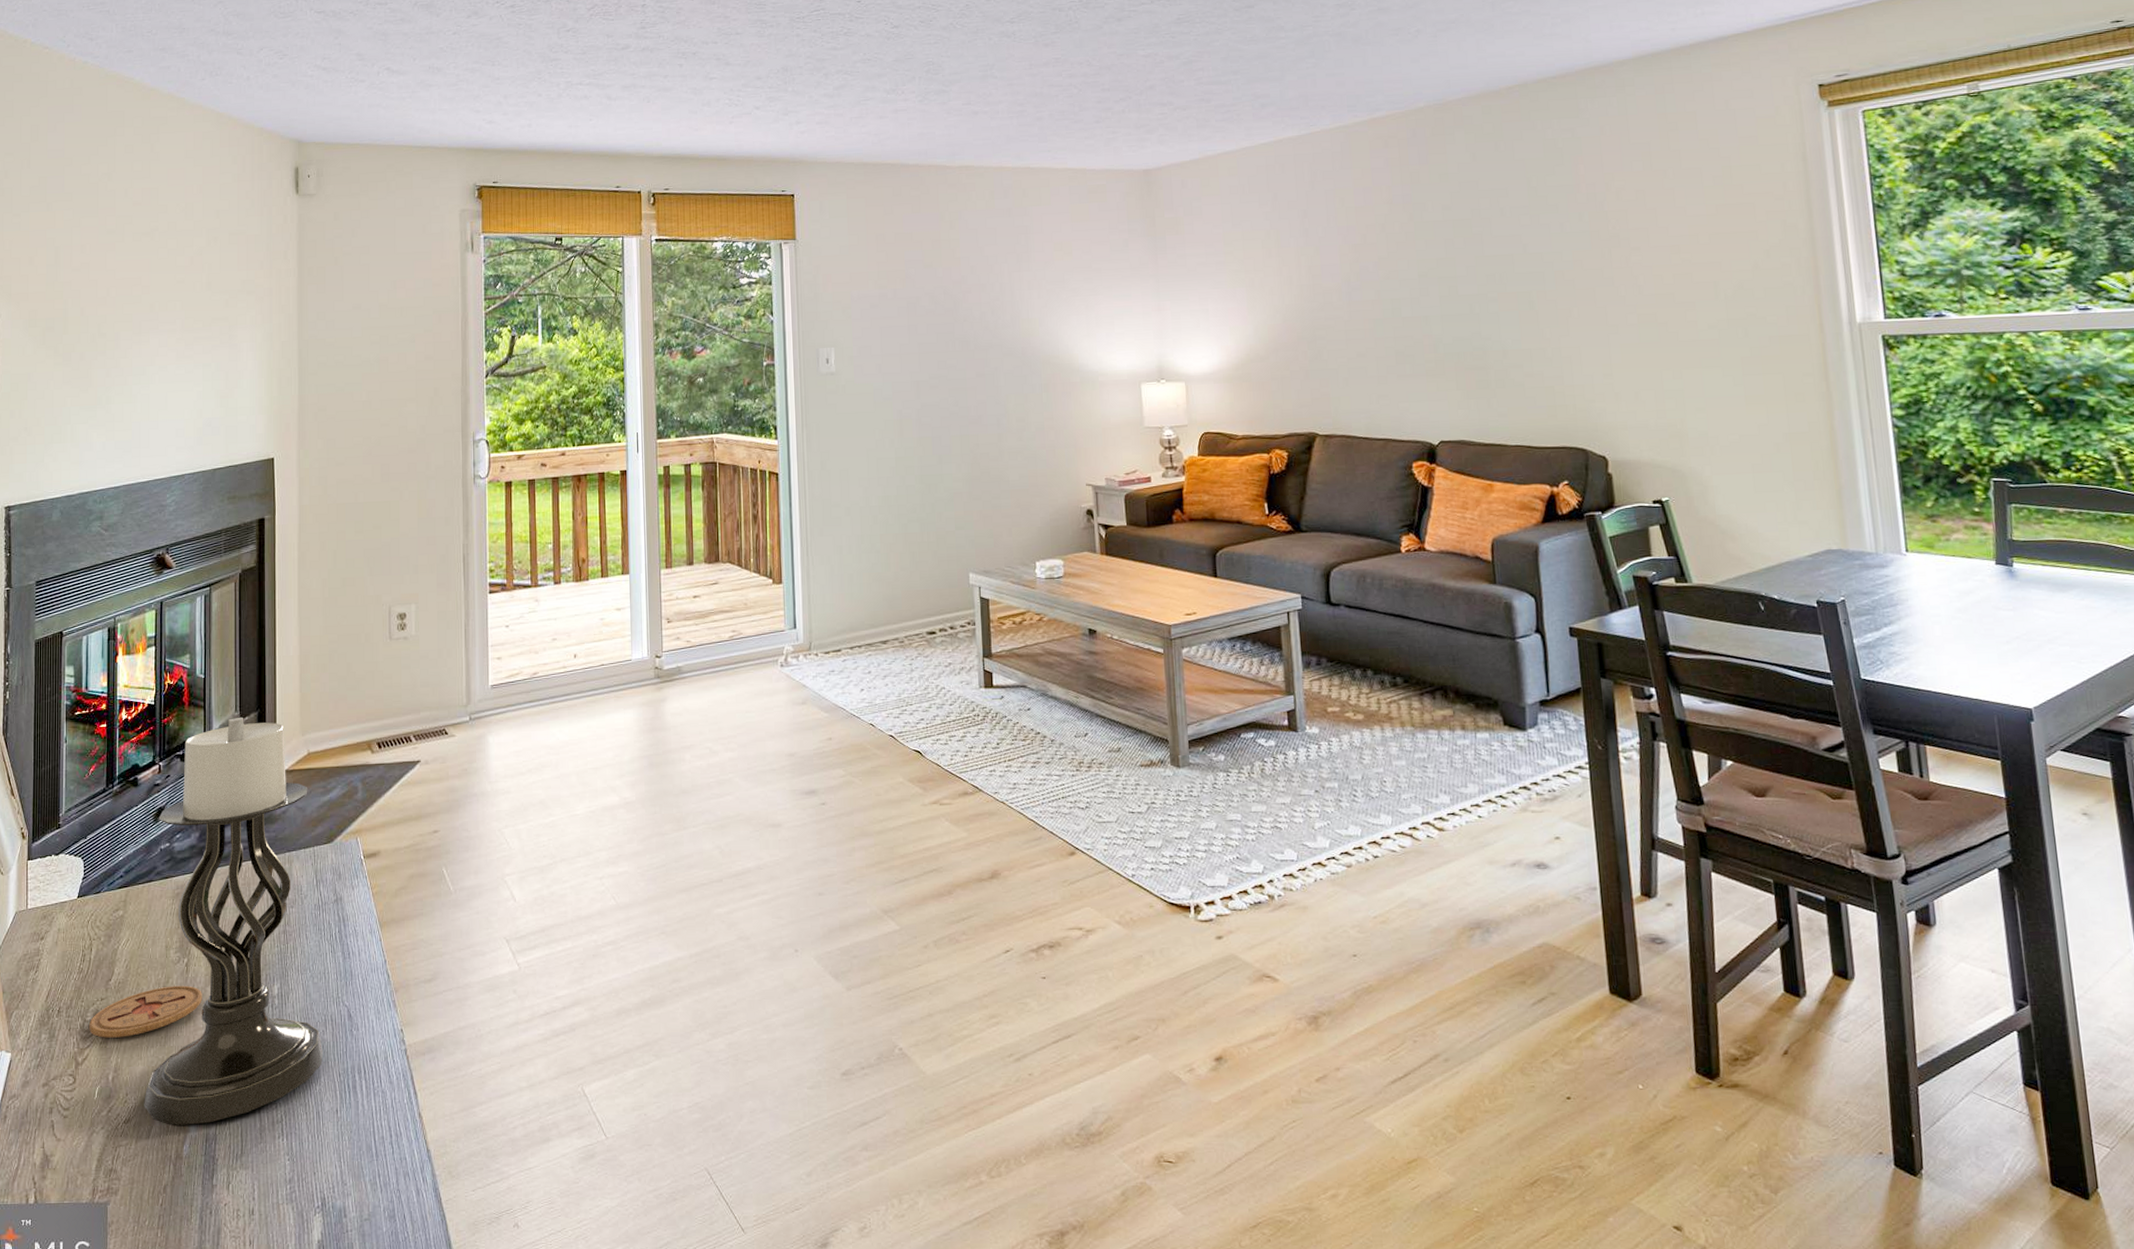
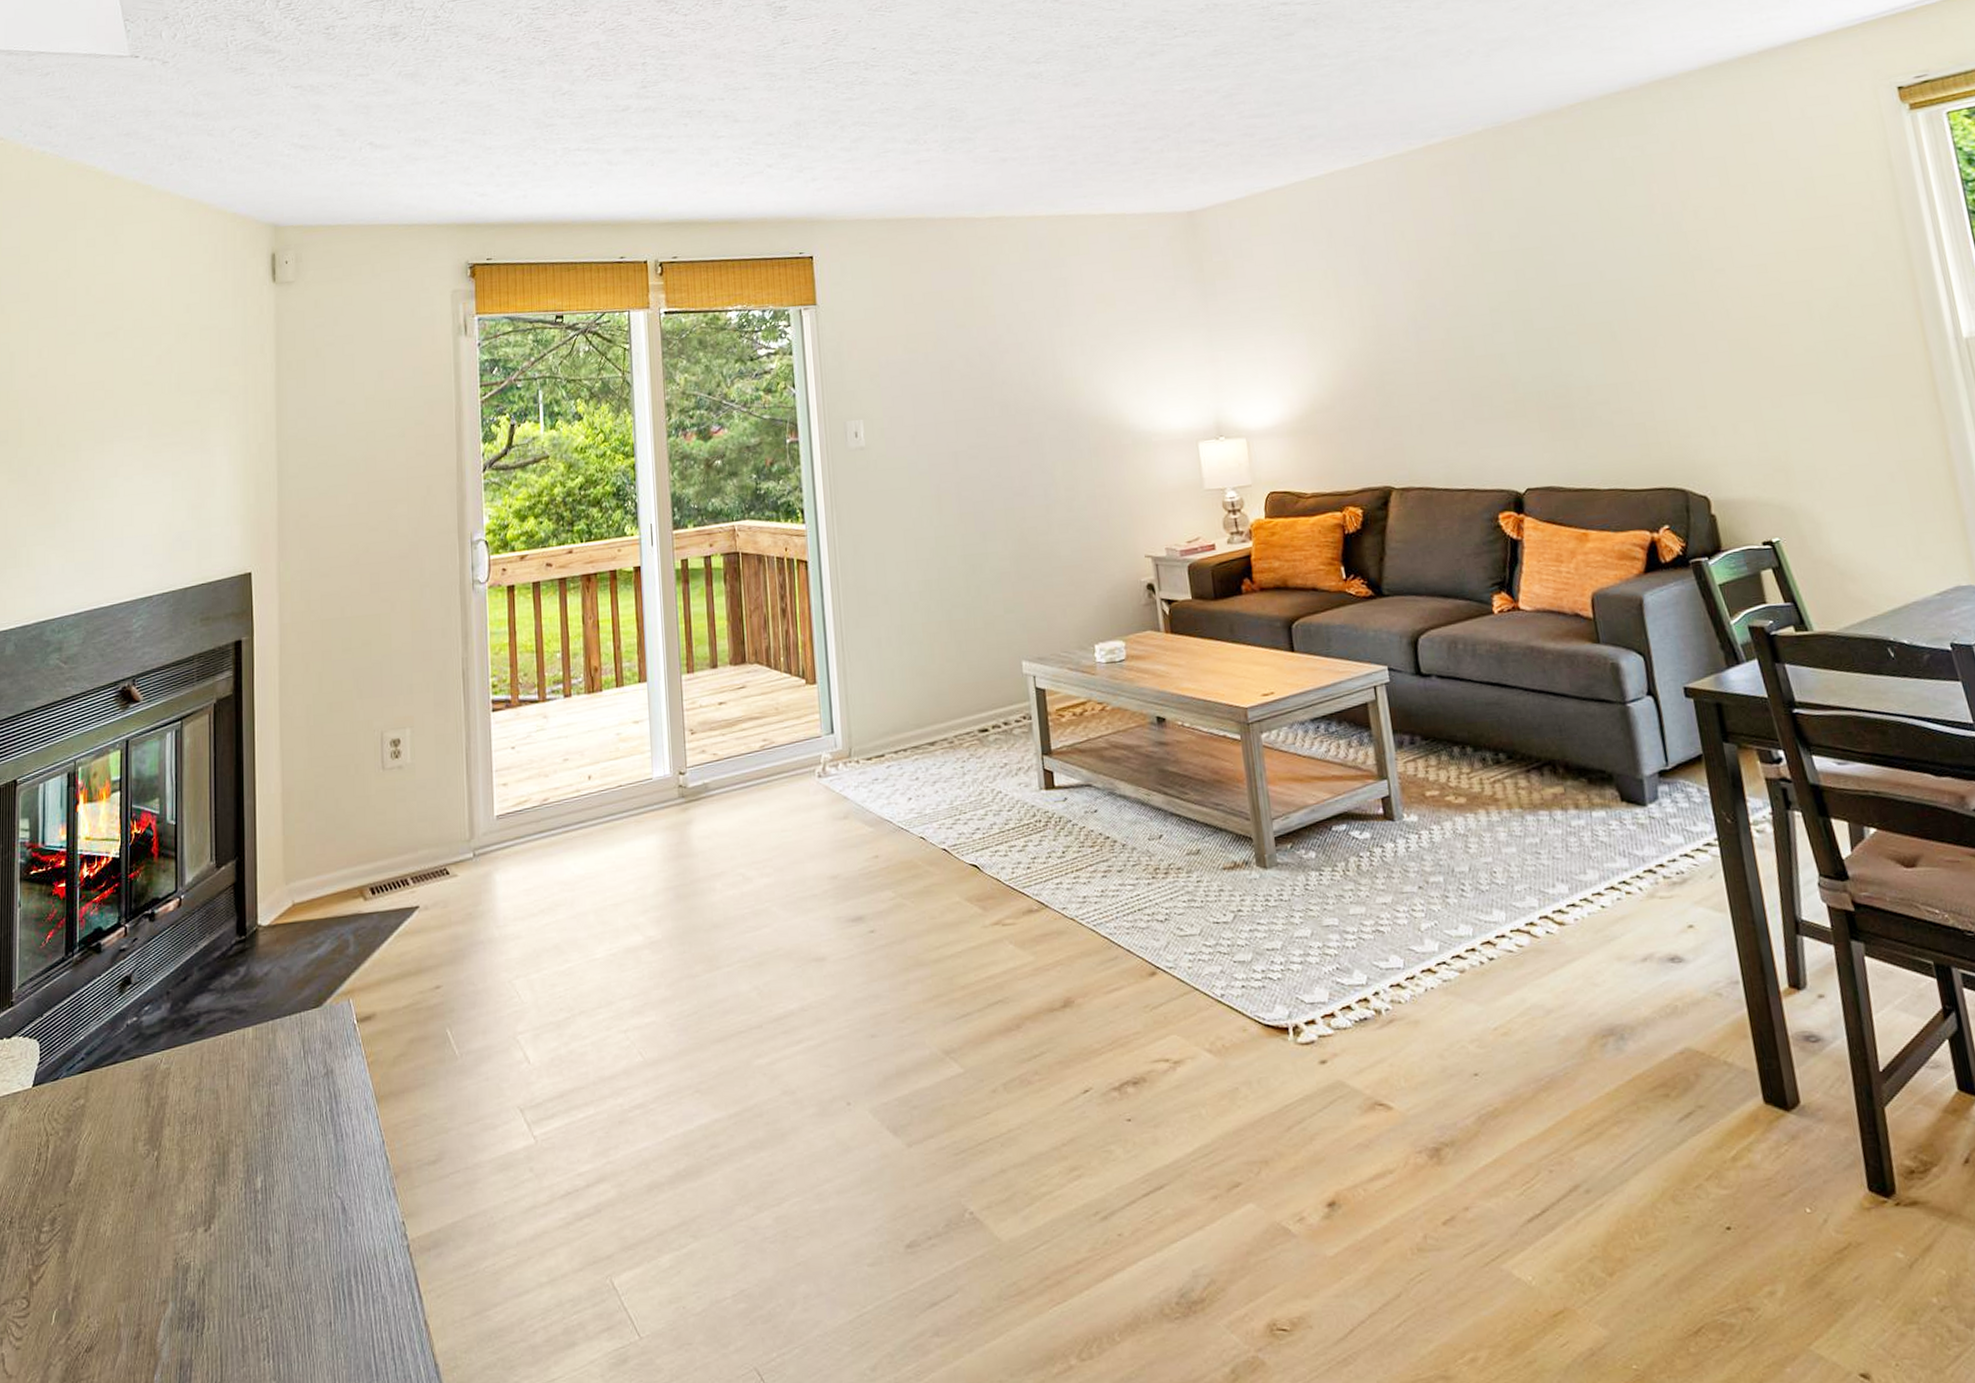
coaster: present [89,985,202,1038] -> none [46,1183,175,1251]
candle holder: present [144,717,323,1125] -> none [108,866,313,1352]

